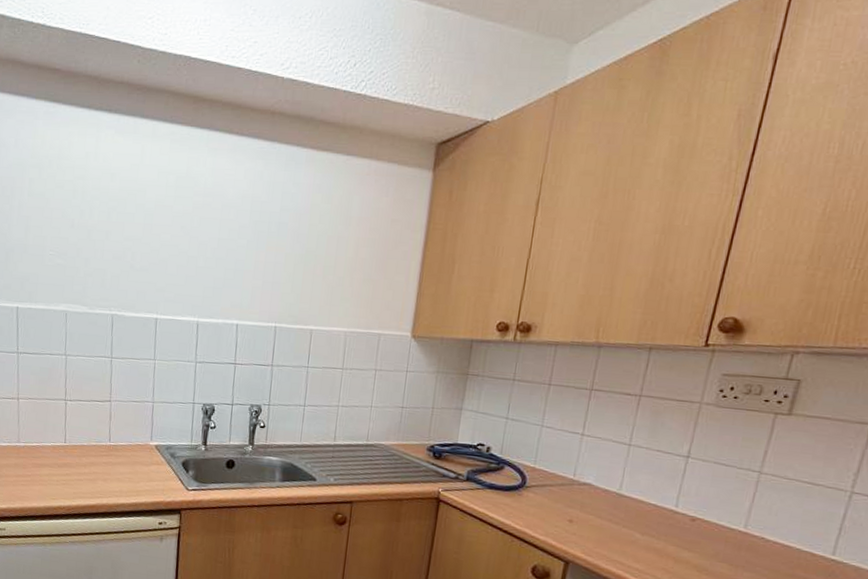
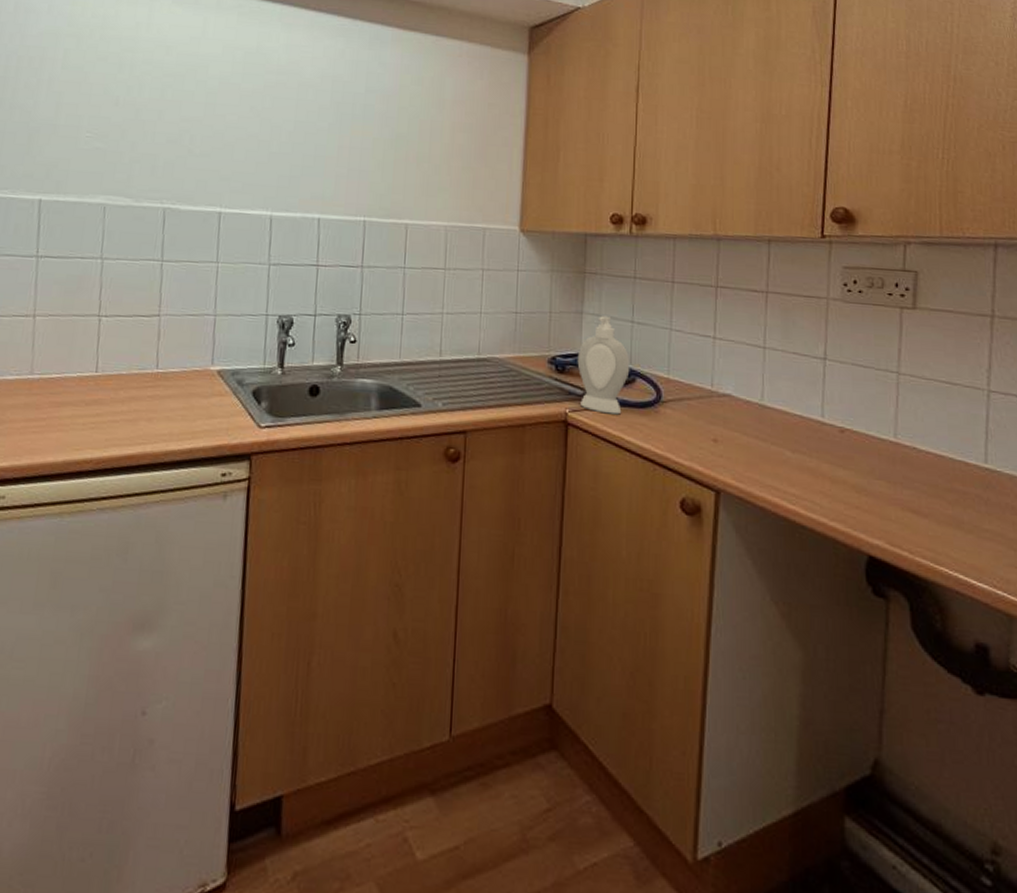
soap bottle: none [452,412,501,495] -> present [577,315,630,415]

